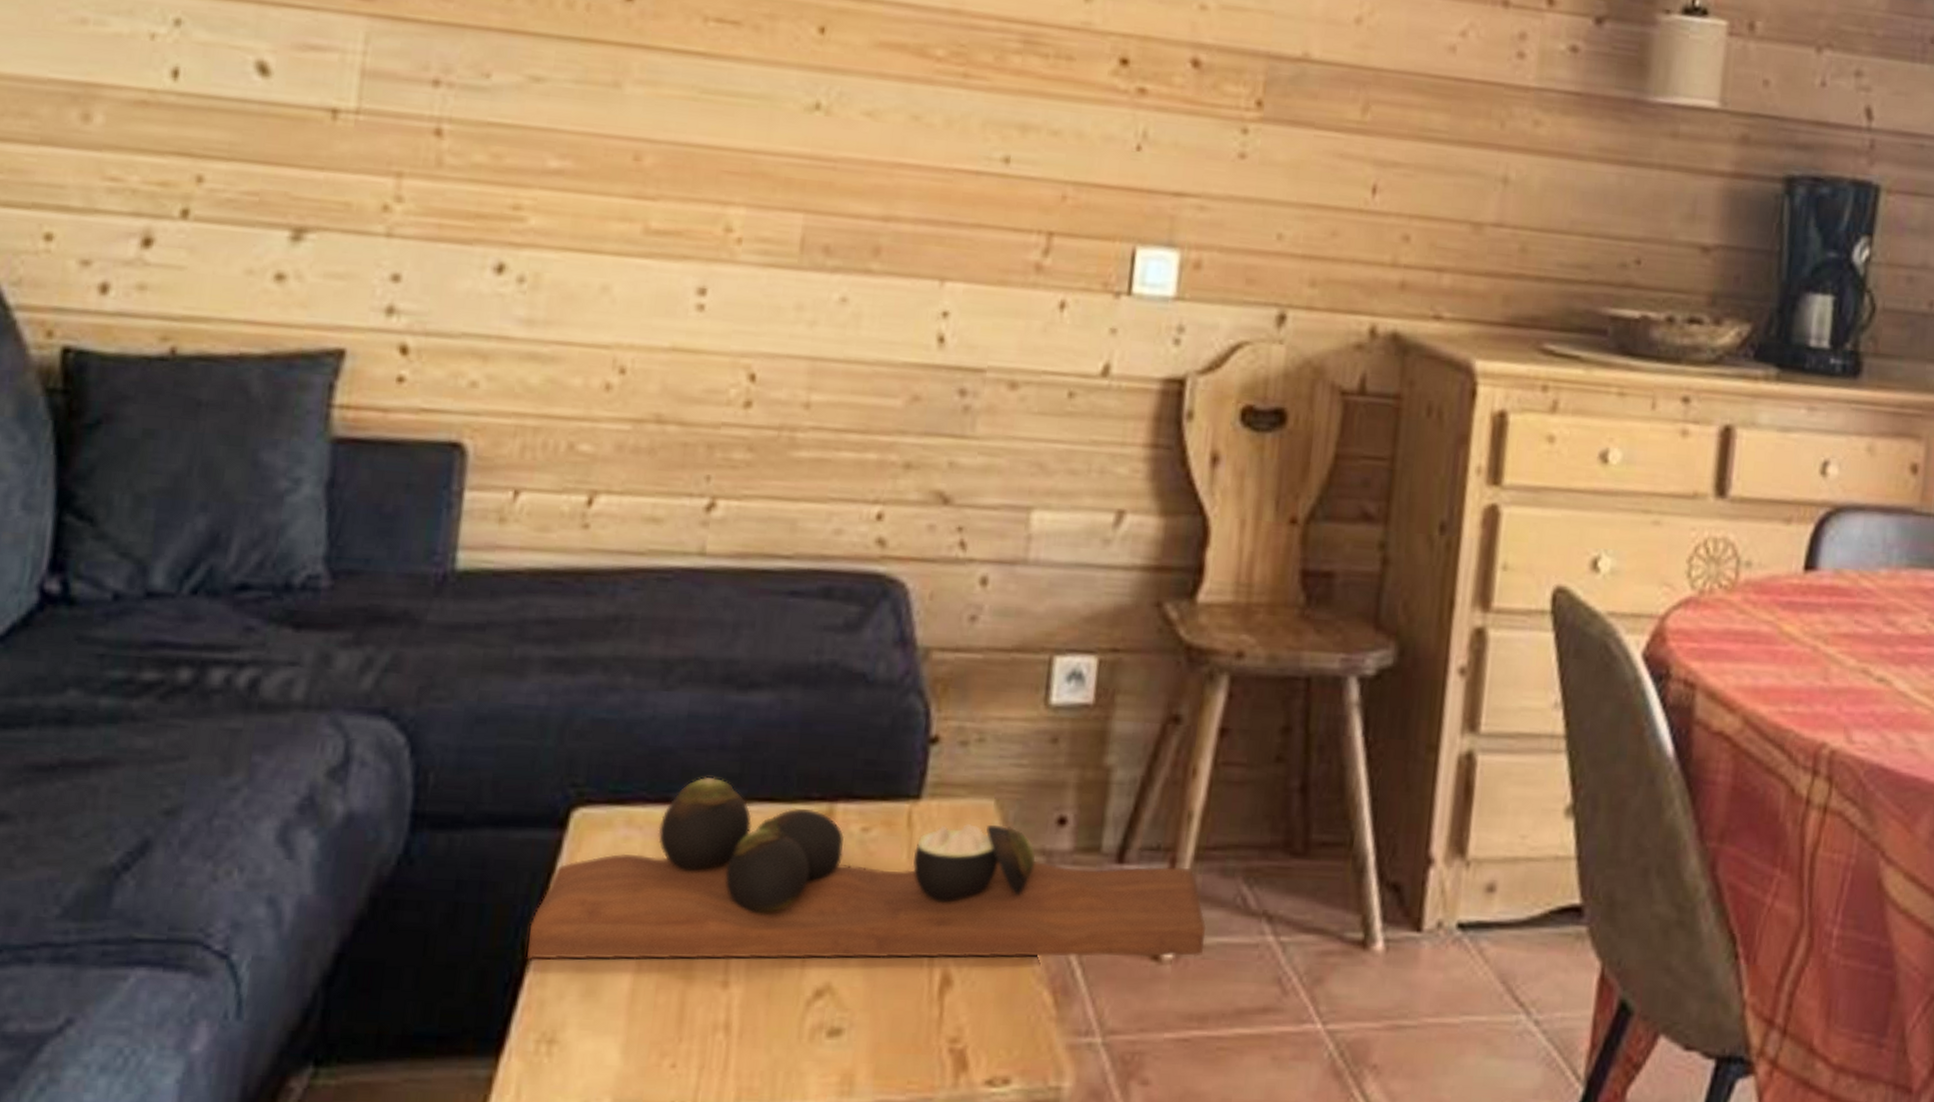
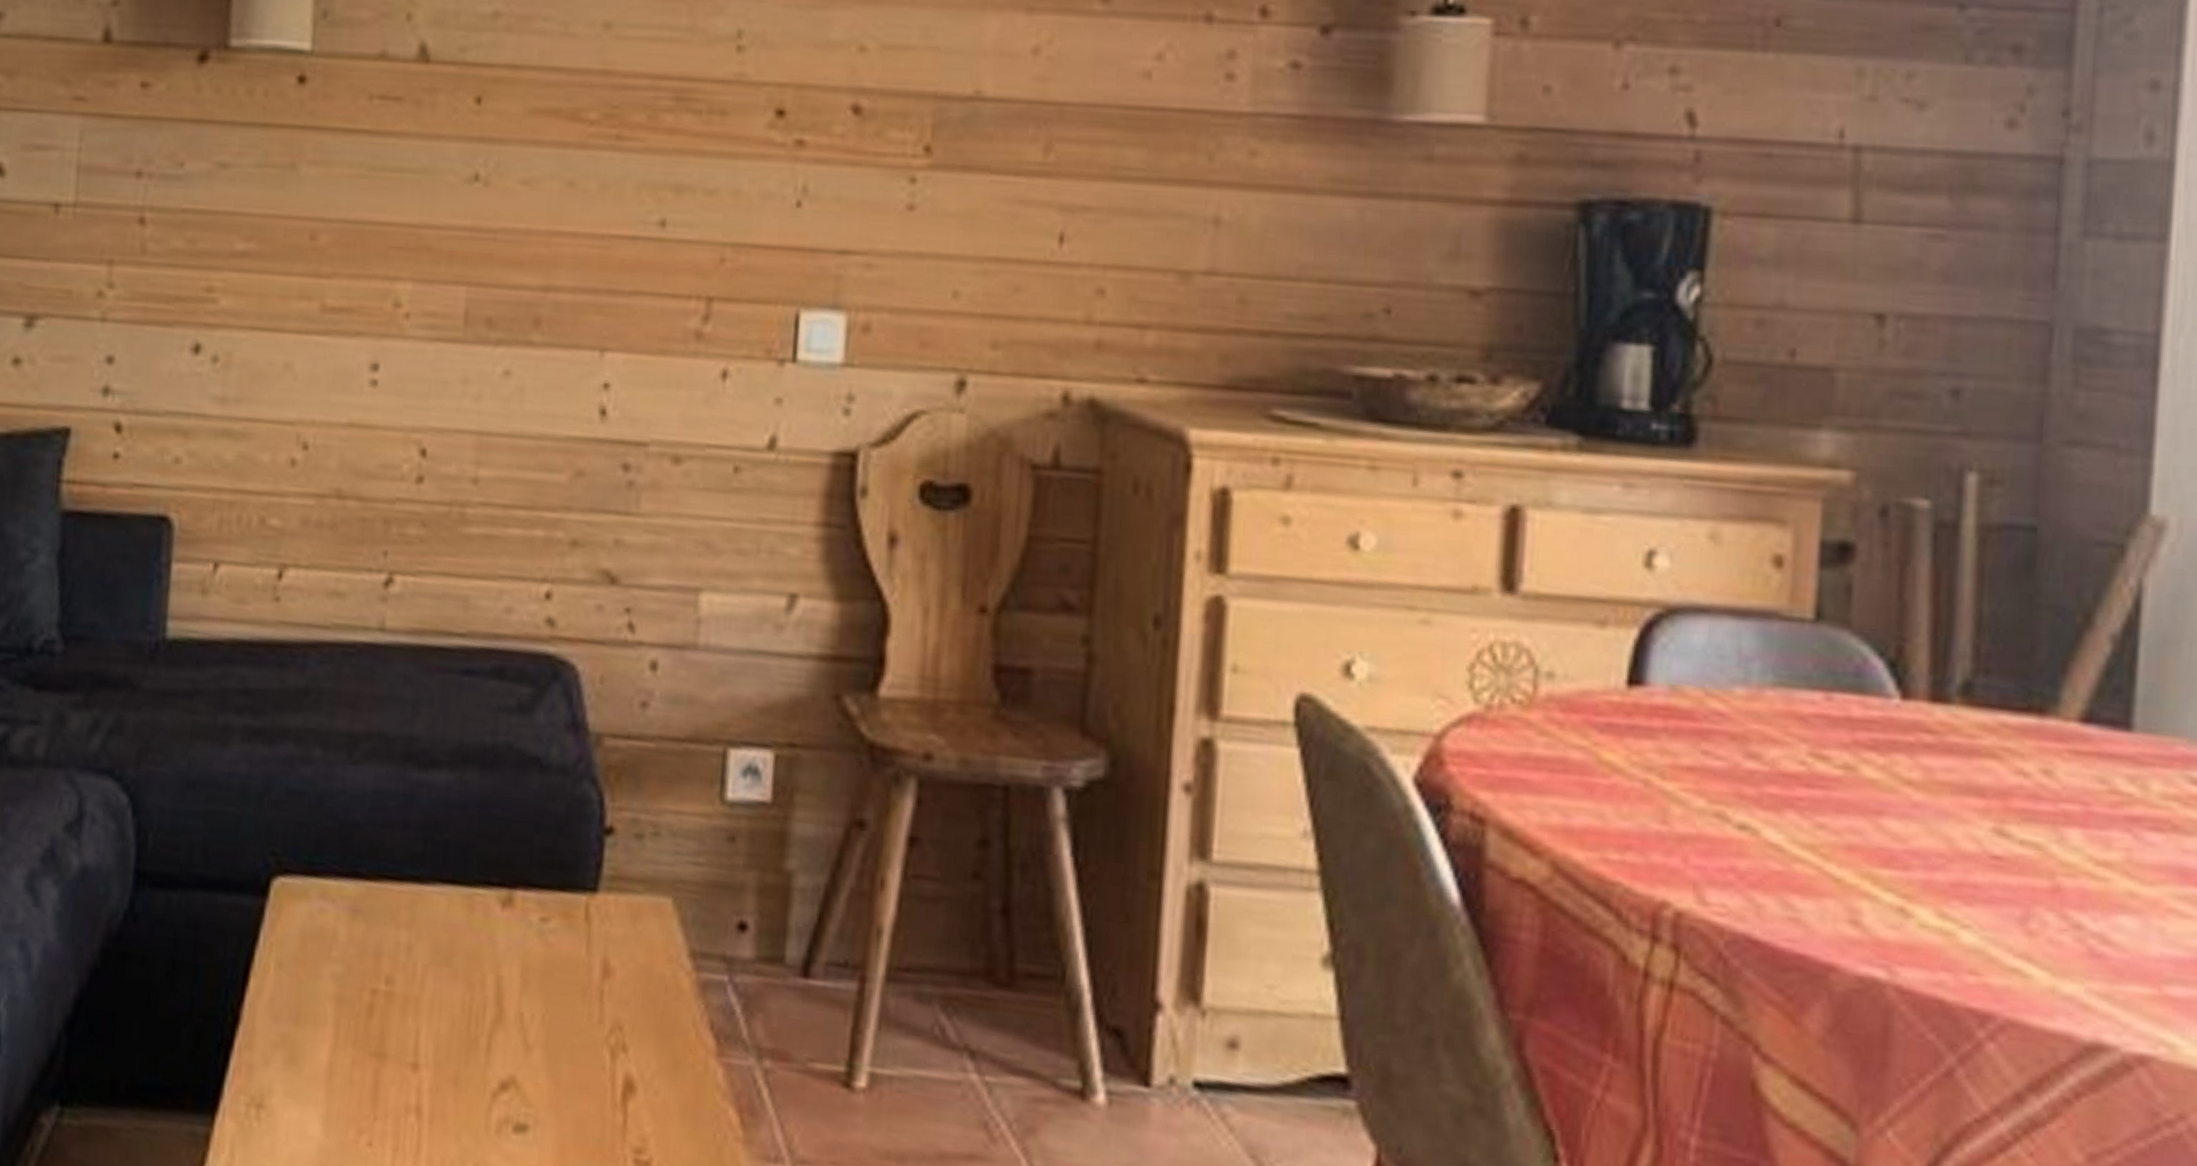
decorative tray: present [527,776,1207,960] -> none [236,853,902,1089]

